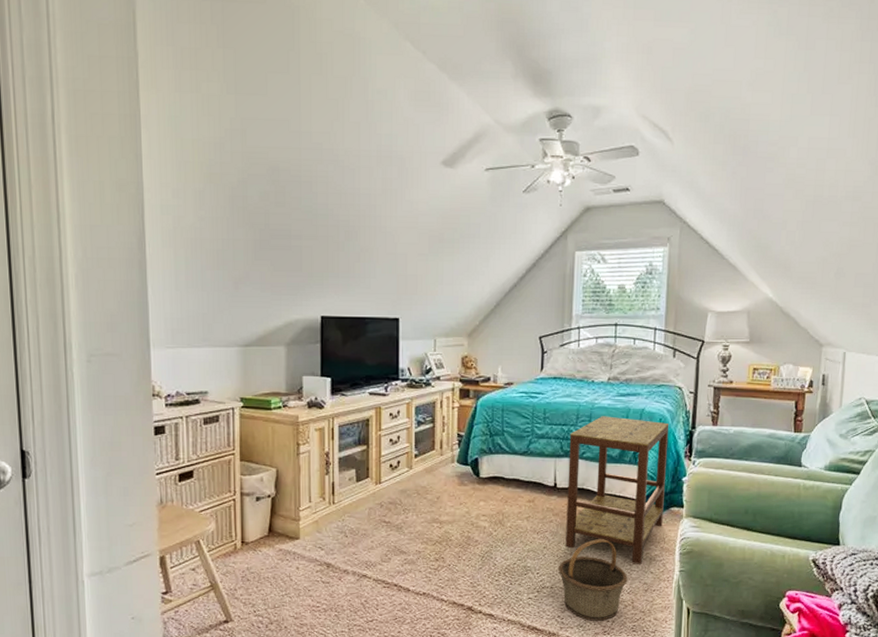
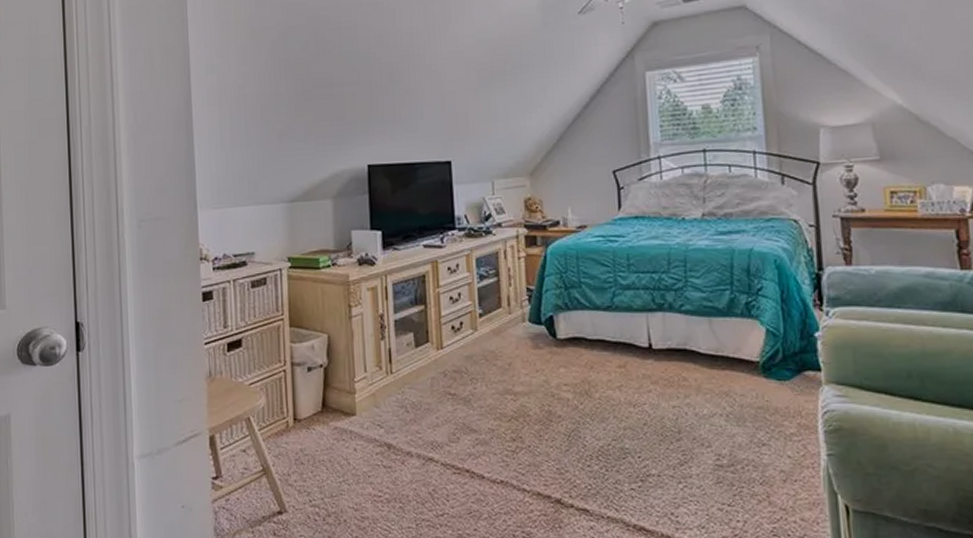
basket: present [558,539,628,621] -> none [665,413,758,520]
side table: present [565,416,670,564] -> none [661,259,796,446]

